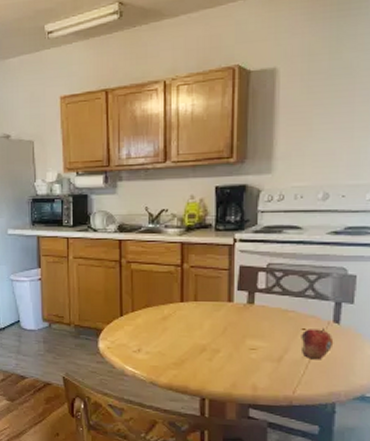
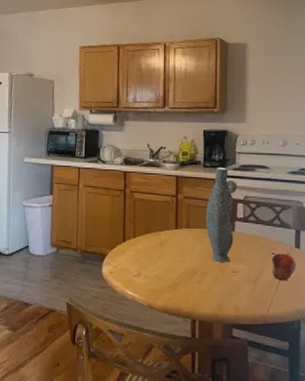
vase: none [217,231,259,338] -> present [205,168,237,262]

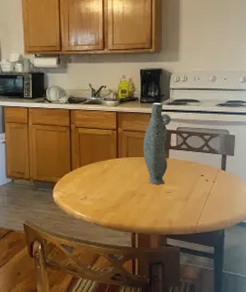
fruit: present [271,252,295,281] -> none [201,174,221,198]

